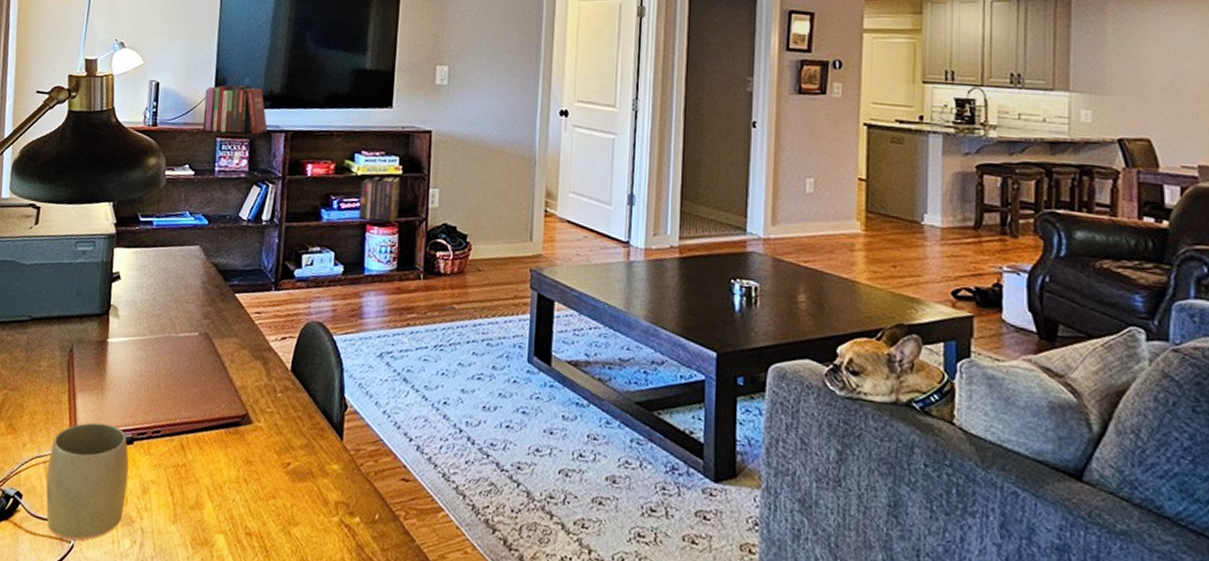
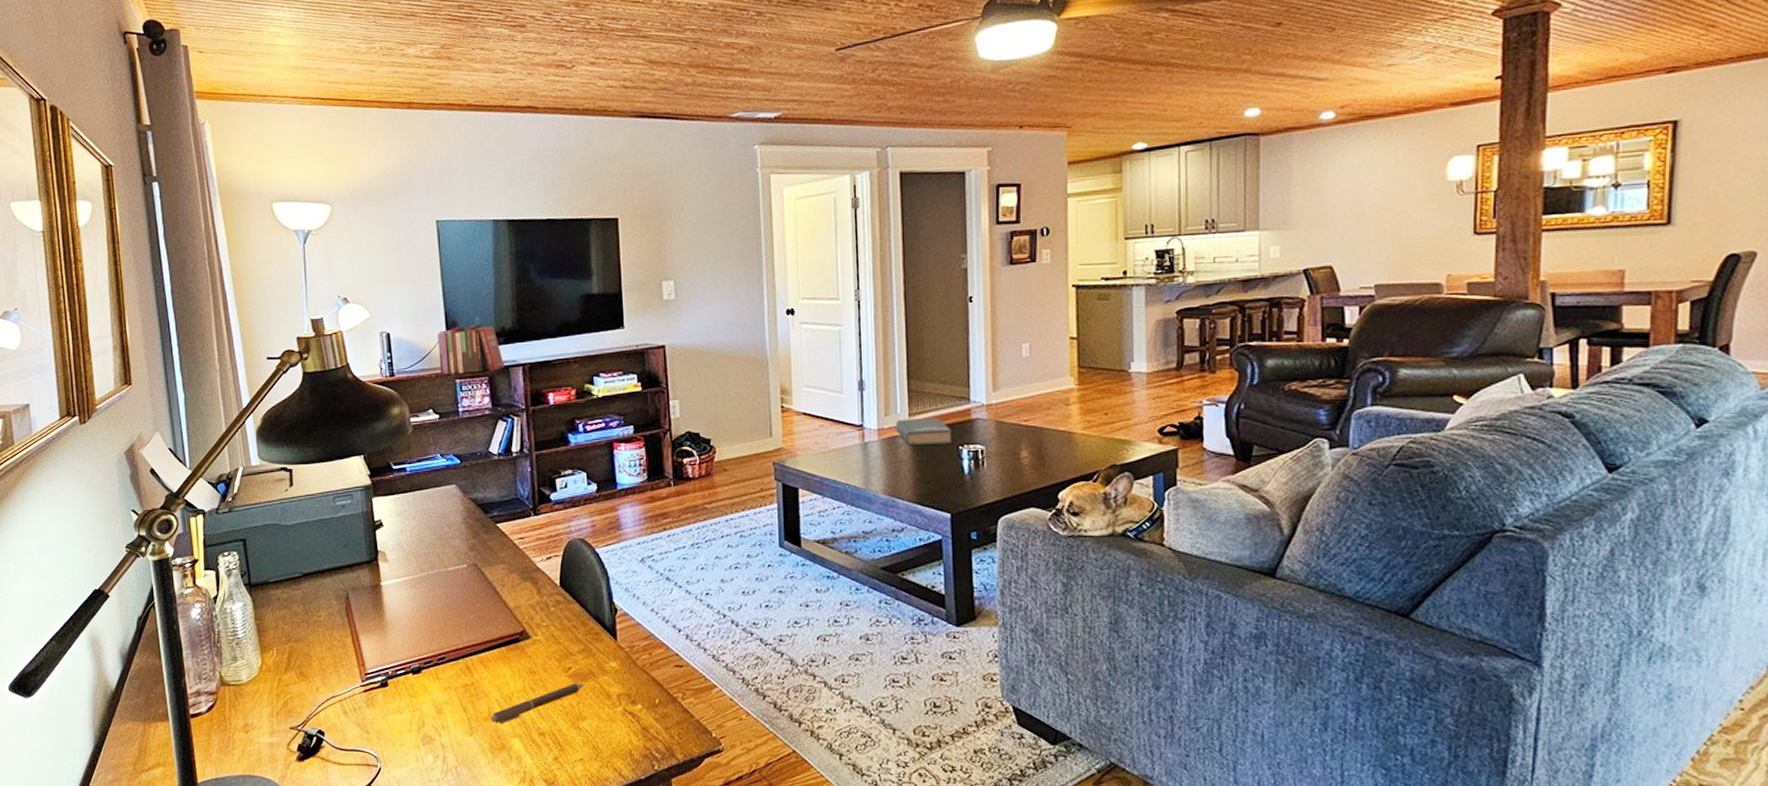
mug: present [45,422,129,541] -> none [343,659,423,765]
pen: none [197,481,303,517] -> present [490,683,585,725]
books: present [358,176,401,223] -> none [603,394,643,438]
book: none [664,241,724,276] -> present [895,418,952,445]

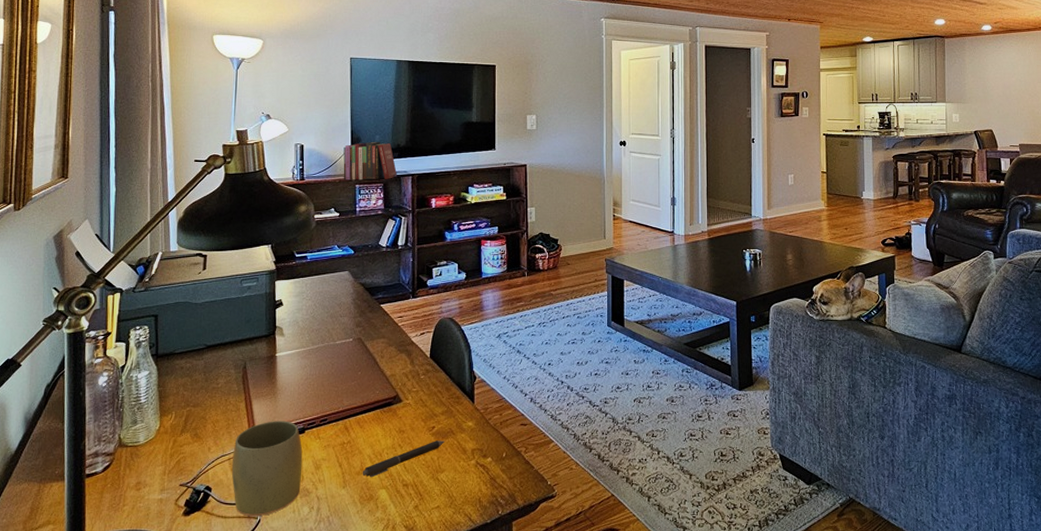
mug: none [343,659,423,765] -> present [231,421,303,517]
book: present [895,418,952,445] -> none [697,228,738,248]

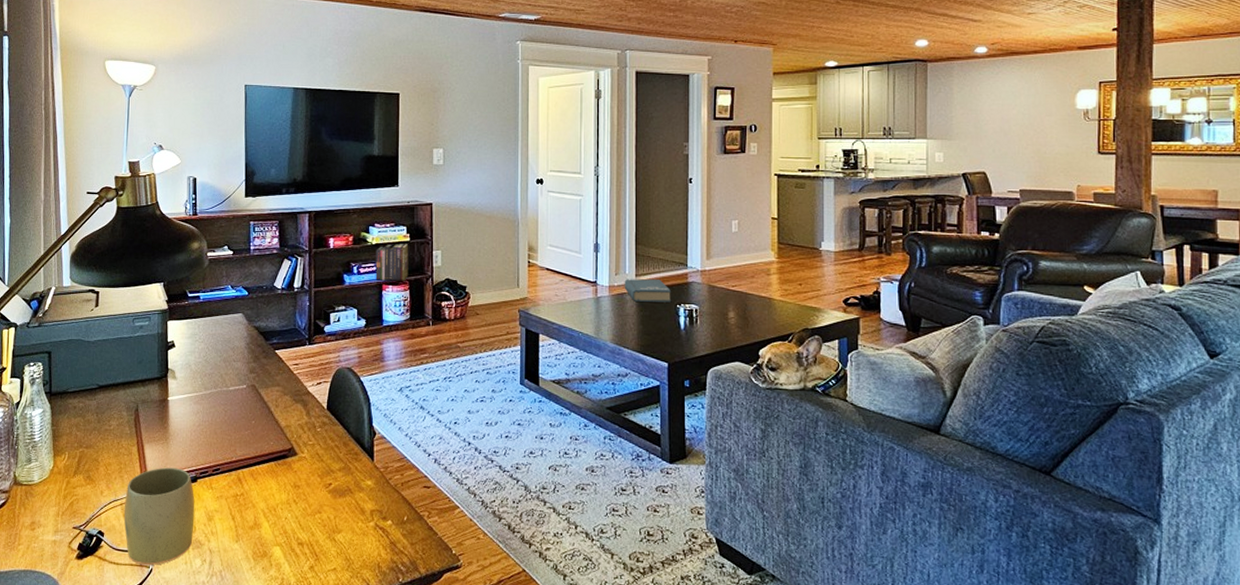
books: present [343,141,398,180] -> none [237,175,294,217]
pen: present [362,440,445,478] -> none [255,498,343,534]
books: none [475,202,506,236] -> present [375,244,409,281]
book: none [697,228,738,248] -> present [624,279,671,303]

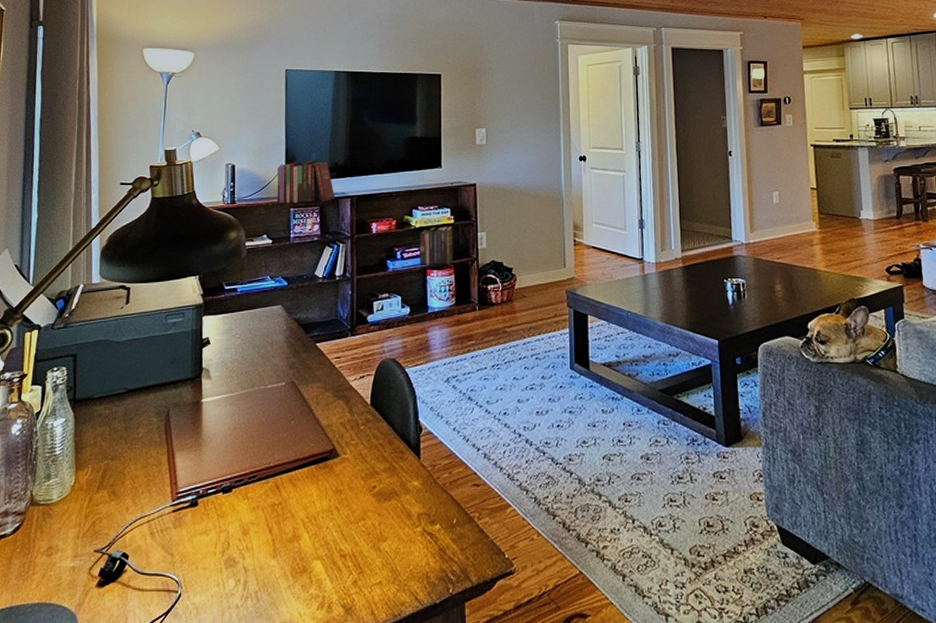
mug: present [123,467,195,566] -> none [150,477,229,590]
books: none [237,175,294,217] -> present [277,160,335,204]
book: present [624,279,671,303] -> none [670,254,718,278]

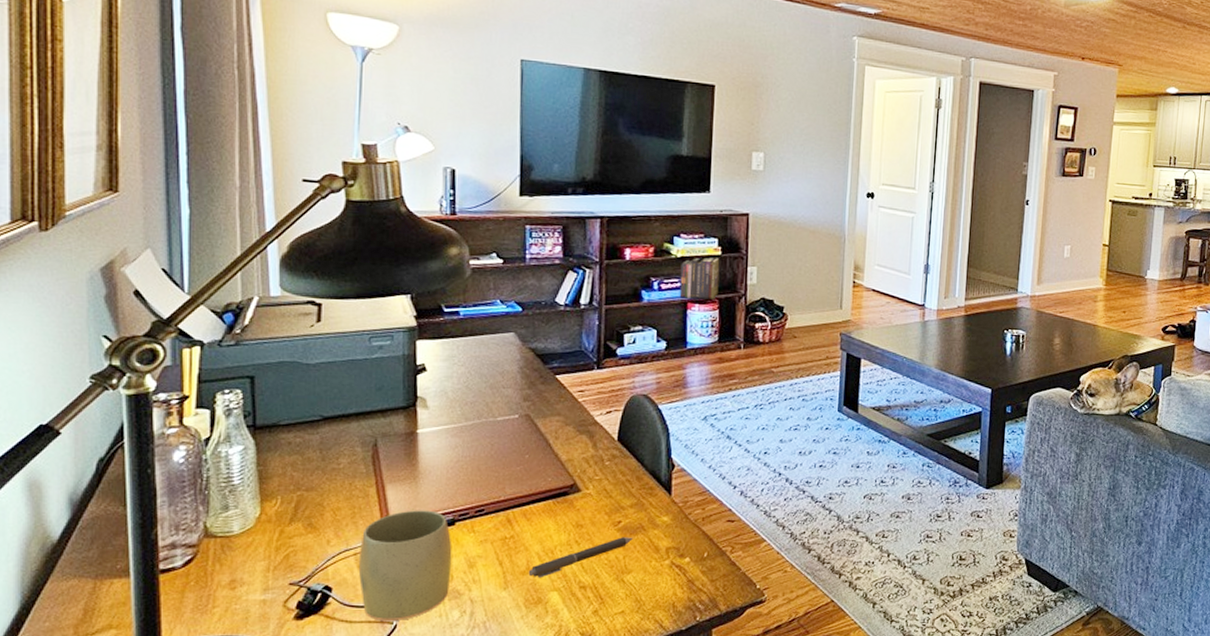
mug: none [150,477,229,590] -> present [358,510,452,622]
books: present [277,160,335,204] -> none [509,171,582,222]
pen: none [294,503,388,546] -> present [528,537,634,578]

